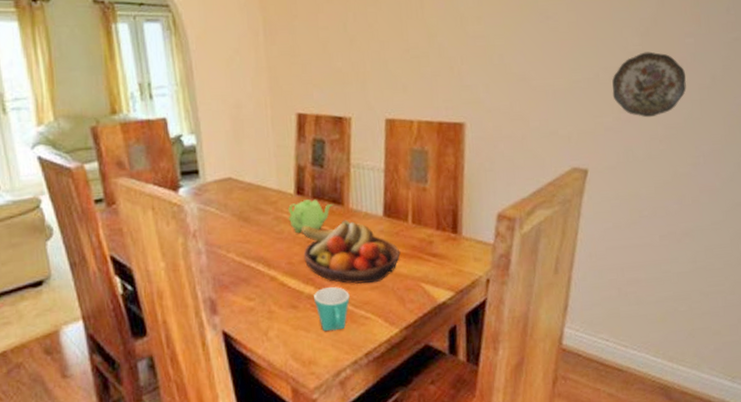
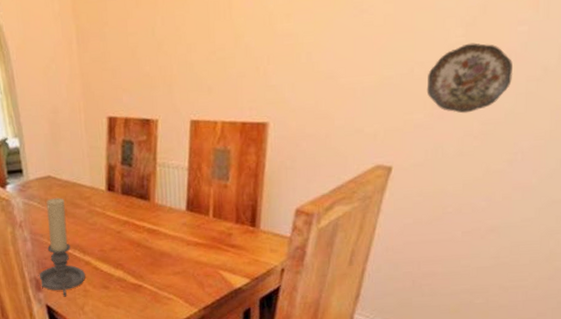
candle holder: none [213,202,271,321] -> present [38,198,86,297]
teapot: present [288,199,334,234] -> none [100,195,141,225]
fruit bowl: present [300,219,401,285] -> none [111,213,201,270]
mug: present [314,287,350,331] -> none [123,272,155,309]

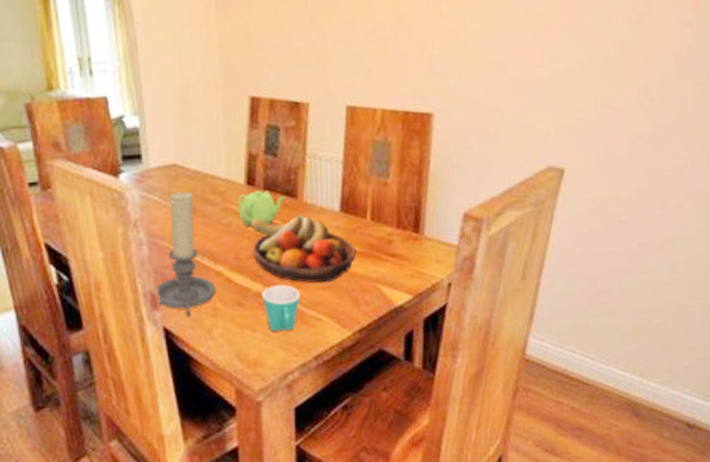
teapot: none [100,195,141,225] -> present [237,190,287,227]
fruit bowl: none [111,213,201,270] -> present [250,214,357,284]
mug: none [123,272,155,309] -> present [262,285,301,332]
decorative plate: present [426,43,513,114] -> none [597,41,679,115]

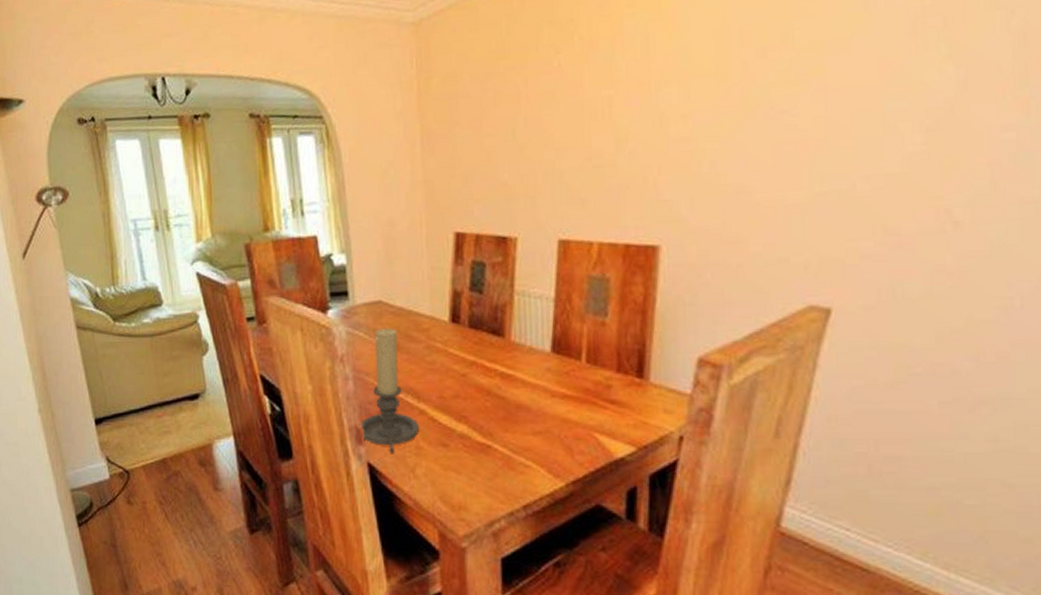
teapot: present [237,190,287,227] -> none [441,329,494,366]
fruit bowl: present [250,214,357,284] -> none [454,353,570,428]
mug: present [262,285,301,332] -> none [467,428,508,476]

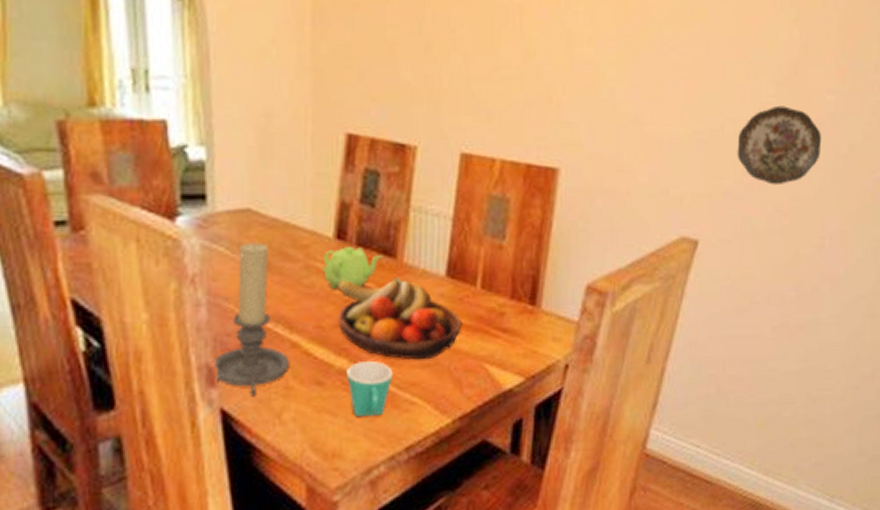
teapot: none [441,329,494,366] -> present [322,247,384,290]
fruit bowl: none [454,353,570,428] -> present [337,277,463,361]
mug: none [467,428,508,476] -> present [347,361,393,417]
decorative plate: none [875,153,998,243] -> present [737,105,821,185]

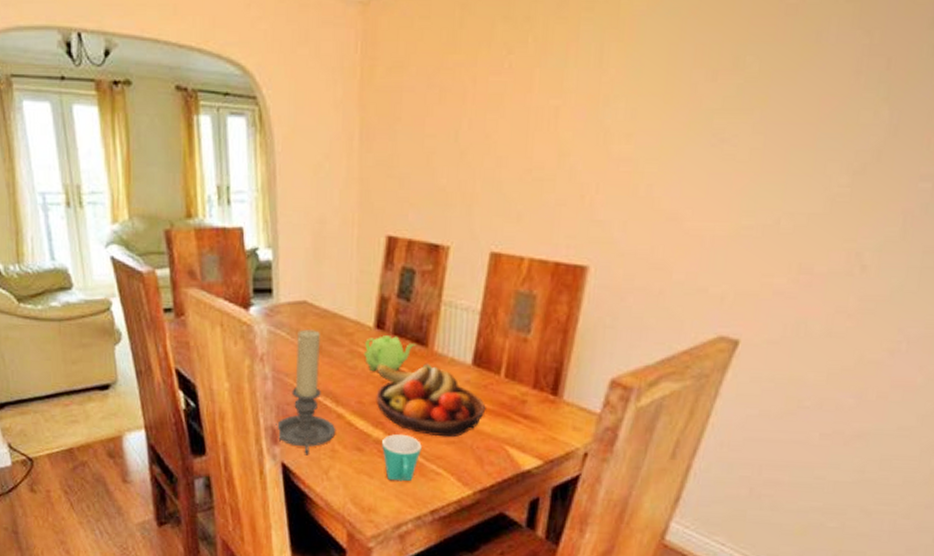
decorative plate: present [737,105,821,185] -> none [793,196,908,284]

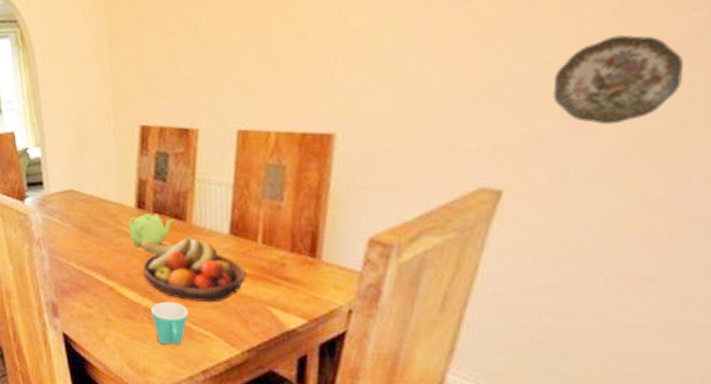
candle holder: present [276,329,336,456] -> none [55,214,109,325]
decorative plate: none [793,196,908,284] -> present [553,35,683,125]

